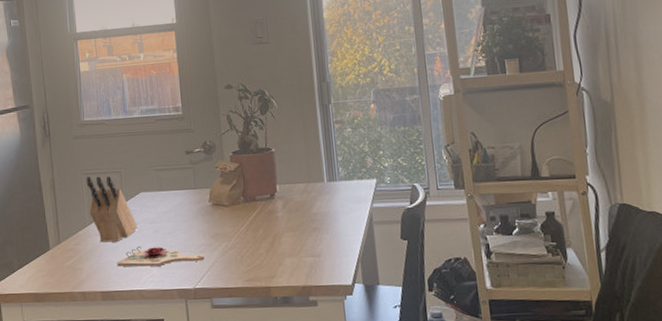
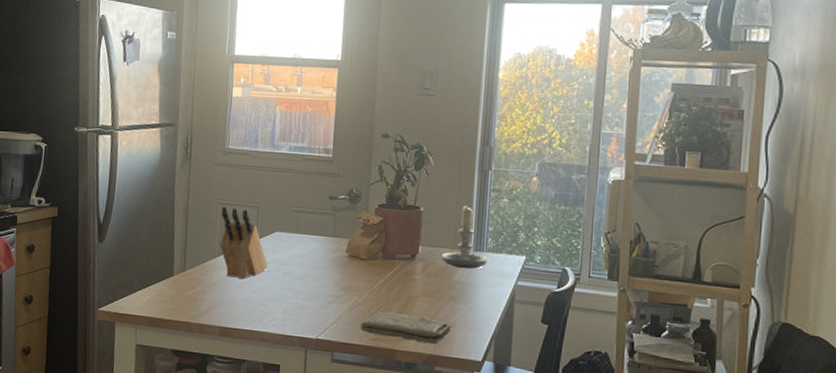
cutting board: present [117,245,204,267] -> none [240,286,332,312]
washcloth: none [234,250,318,276] -> present [361,311,451,345]
candle: none [299,139,342,200] -> present [442,205,487,269]

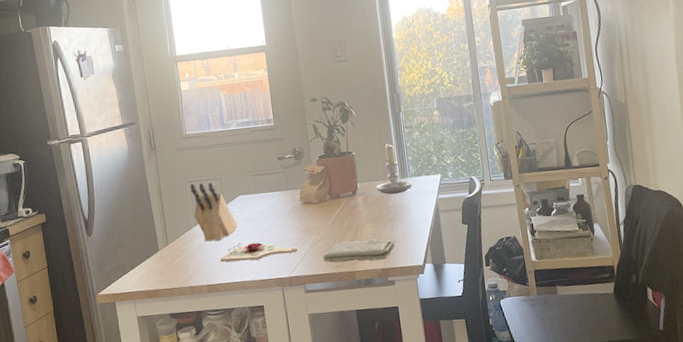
cutting board: none [240,286,332,312] -> present [220,242,297,262]

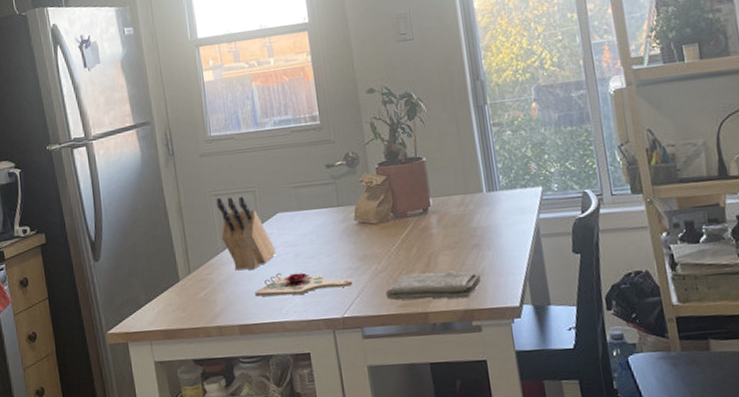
candle: present [376,143,412,195] -> none [455,145,504,213]

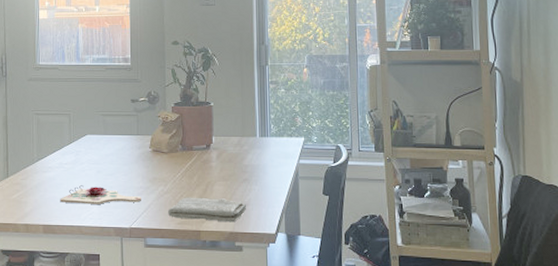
knife block: present [216,197,276,271] -> none [37,116,82,179]

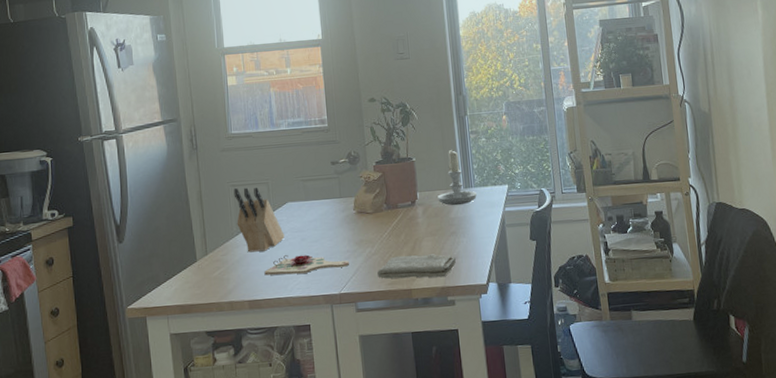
knife block: none [37,116,82,179] -> present [233,187,285,253]
candle: none [233,97,272,153] -> present [438,149,477,206]

